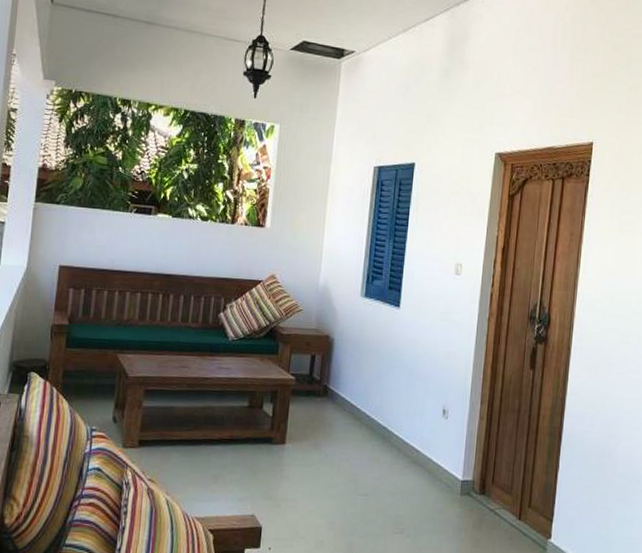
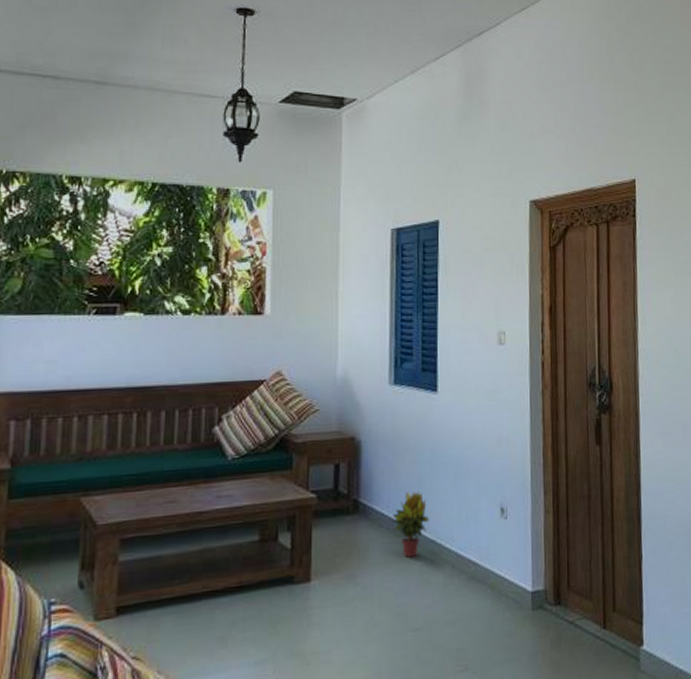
potted plant: none [353,386,384,438] -> present [392,491,430,558]

